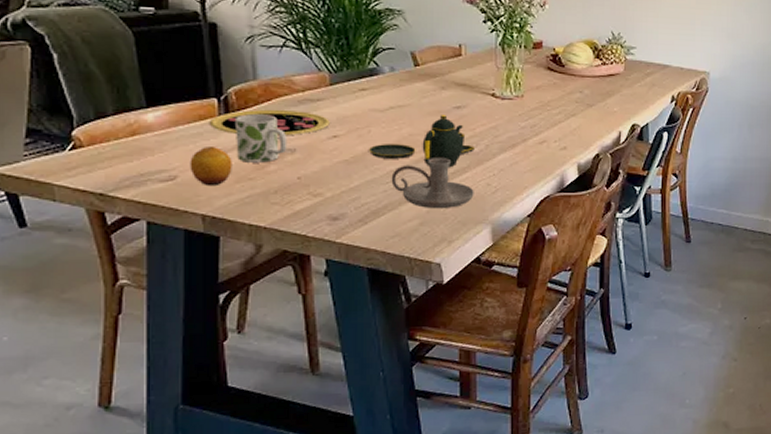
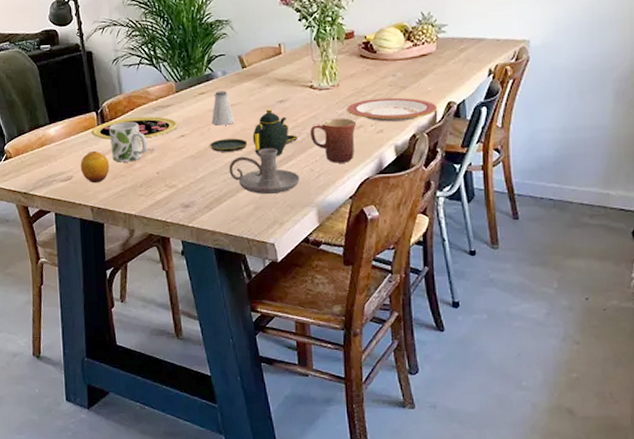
saltshaker: none [373,88,402,128] -> present [211,90,235,126]
mug: none [489,131,540,179] -> present [310,118,357,163]
plate: none [530,114,622,140] -> present [347,97,438,122]

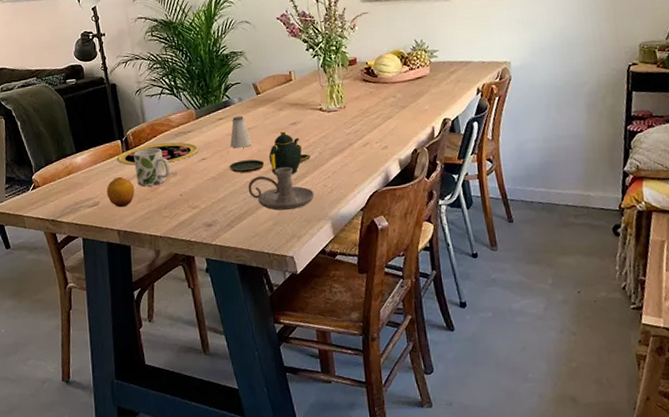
mug: present [310,118,357,163] -> none [322,136,364,179]
plate: present [347,97,438,122] -> none [353,116,435,139]

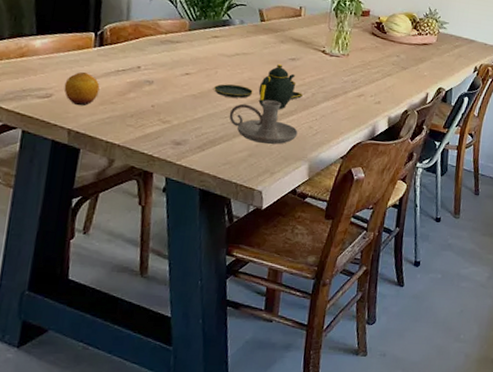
pizza: present [116,142,199,166] -> none [85,45,185,70]
mug: present [134,148,171,187] -> none [104,48,148,91]
saltshaker: present [230,115,252,148] -> none [220,37,245,72]

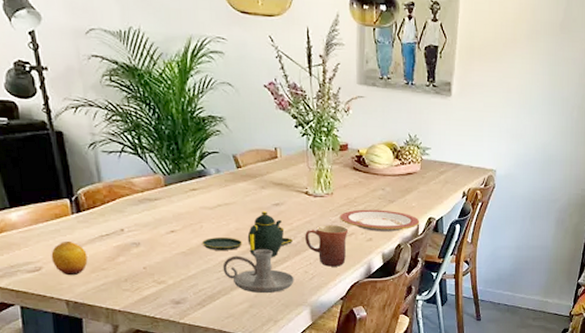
mug: none [314,83,359,126] -> present [305,225,349,267]
plate: none [352,72,430,98] -> present [340,209,420,232]

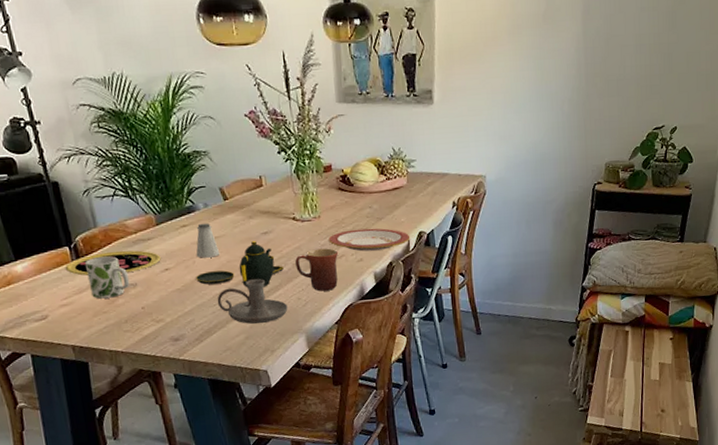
fruit: present [51,240,88,276] -> none [55,287,90,322]
pizza: none [64,208,167,232] -> present [65,250,161,276]
mug: none [86,213,133,255] -> present [85,256,130,299]
saltshaker: none [204,188,229,224] -> present [196,223,220,258]

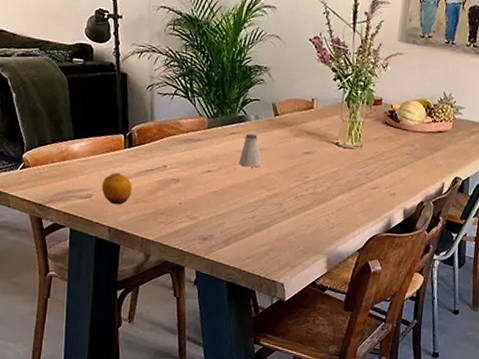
fruit: none [55,287,90,322] -> present [102,172,132,205]
pizza: present [65,250,161,276] -> none [117,145,206,168]
mug: present [85,256,130,299] -> none [135,149,173,189]
teapot: present [196,241,285,288] -> none [234,159,319,204]
candle holder: present [217,279,288,324] -> none [249,194,315,239]
mug: present [295,248,339,292] -> none [330,176,374,219]
plate: present [328,228,411,252] -> none [366,163,446,189]

